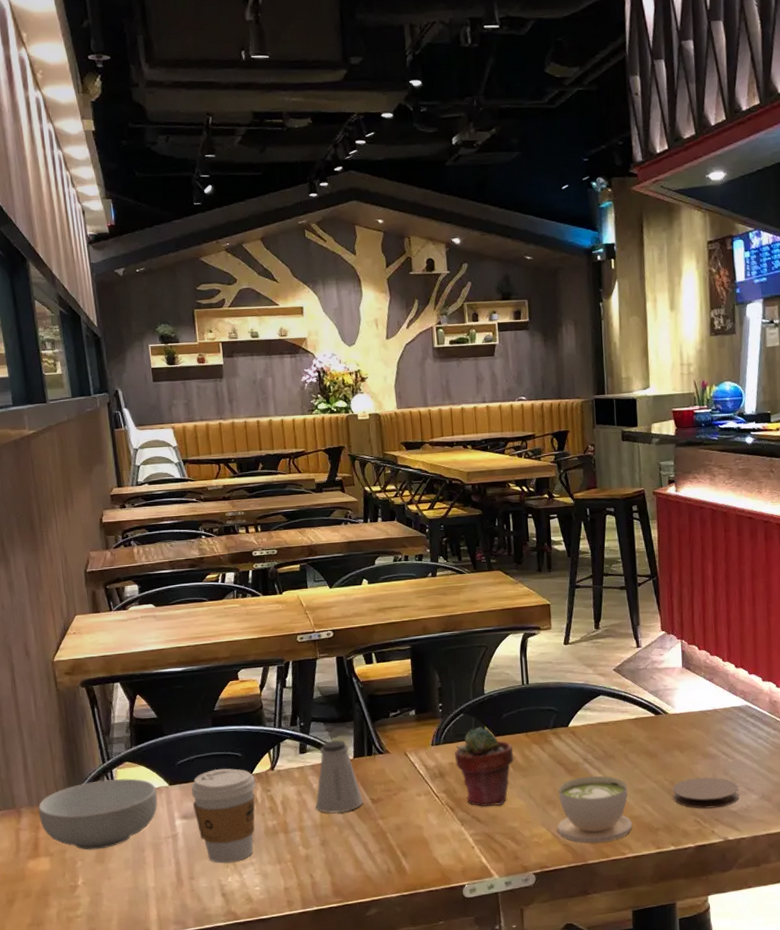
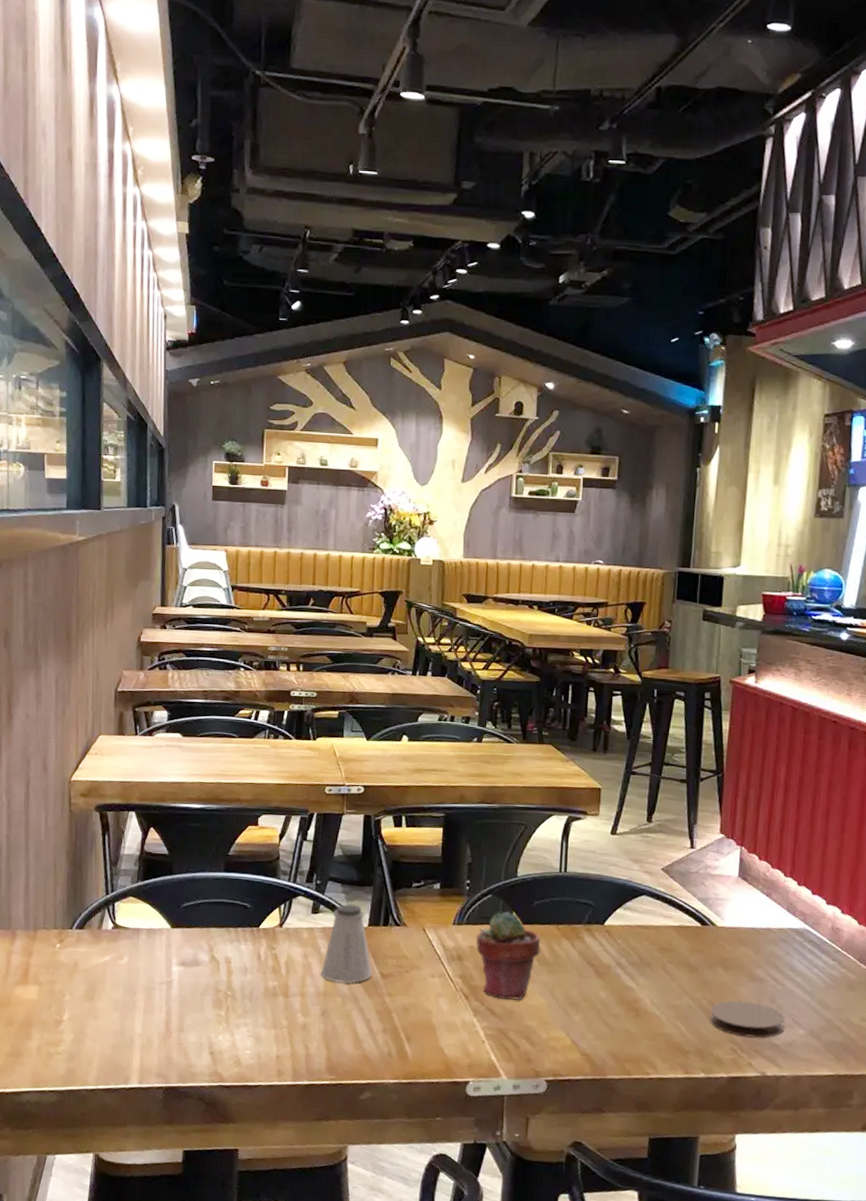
cereal bowl: present [38,778,158,850] -> none [34,912,158,986]
coffee cup: present [191,768,256,864] -> none [192,917,261,1020]
coffee cup: present [557,775,632,843] -> none [577,982,662,1058]

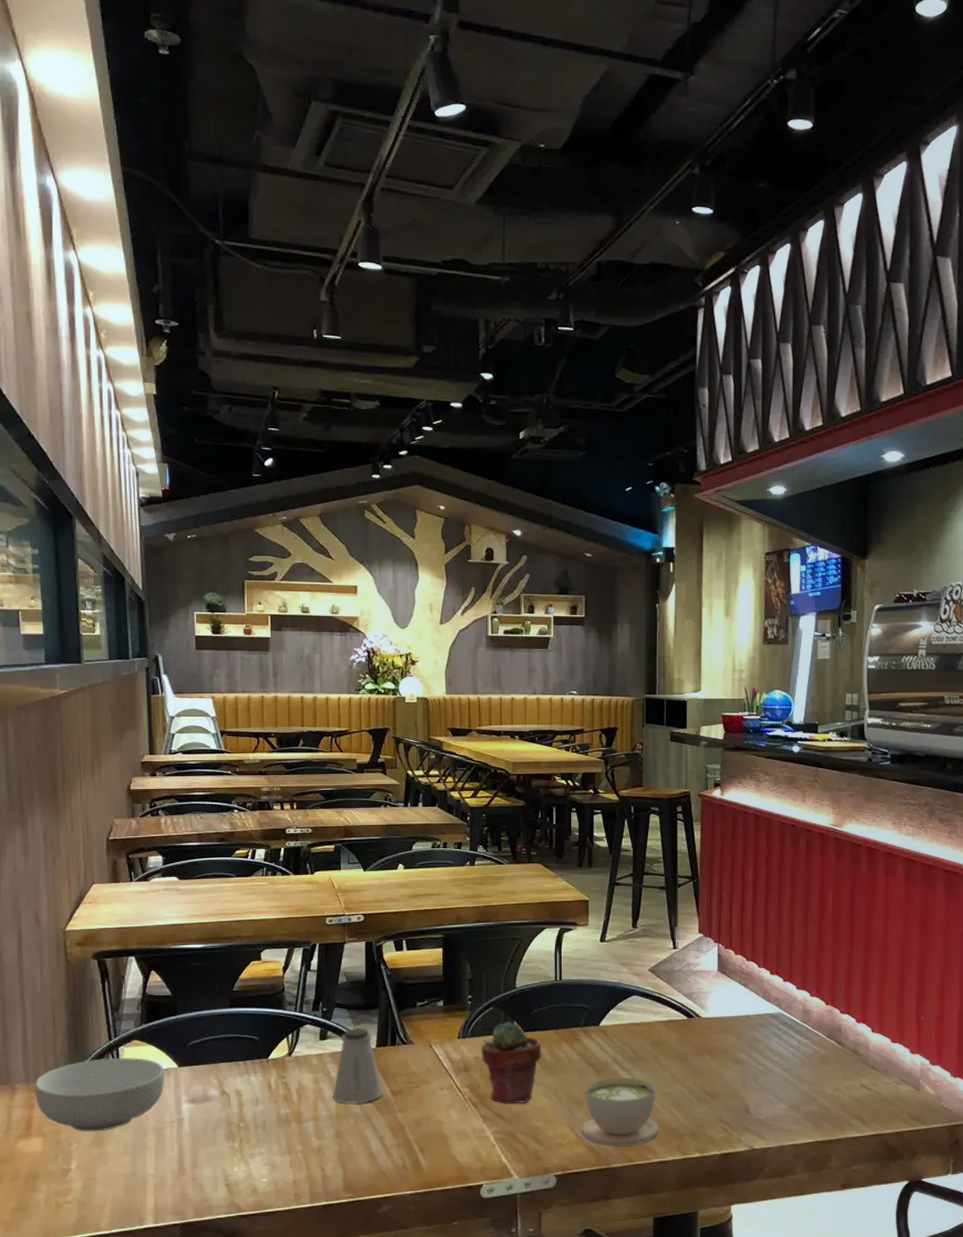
cereal bowl: none [34,912,158,986] -> present [35,1058,165,1132]
coffee cup: none [577,982,662,1058] -> present [581,1077,658,1147]
coaster: present [710,1000,785,1038] -> none [701,1083,767,1116]

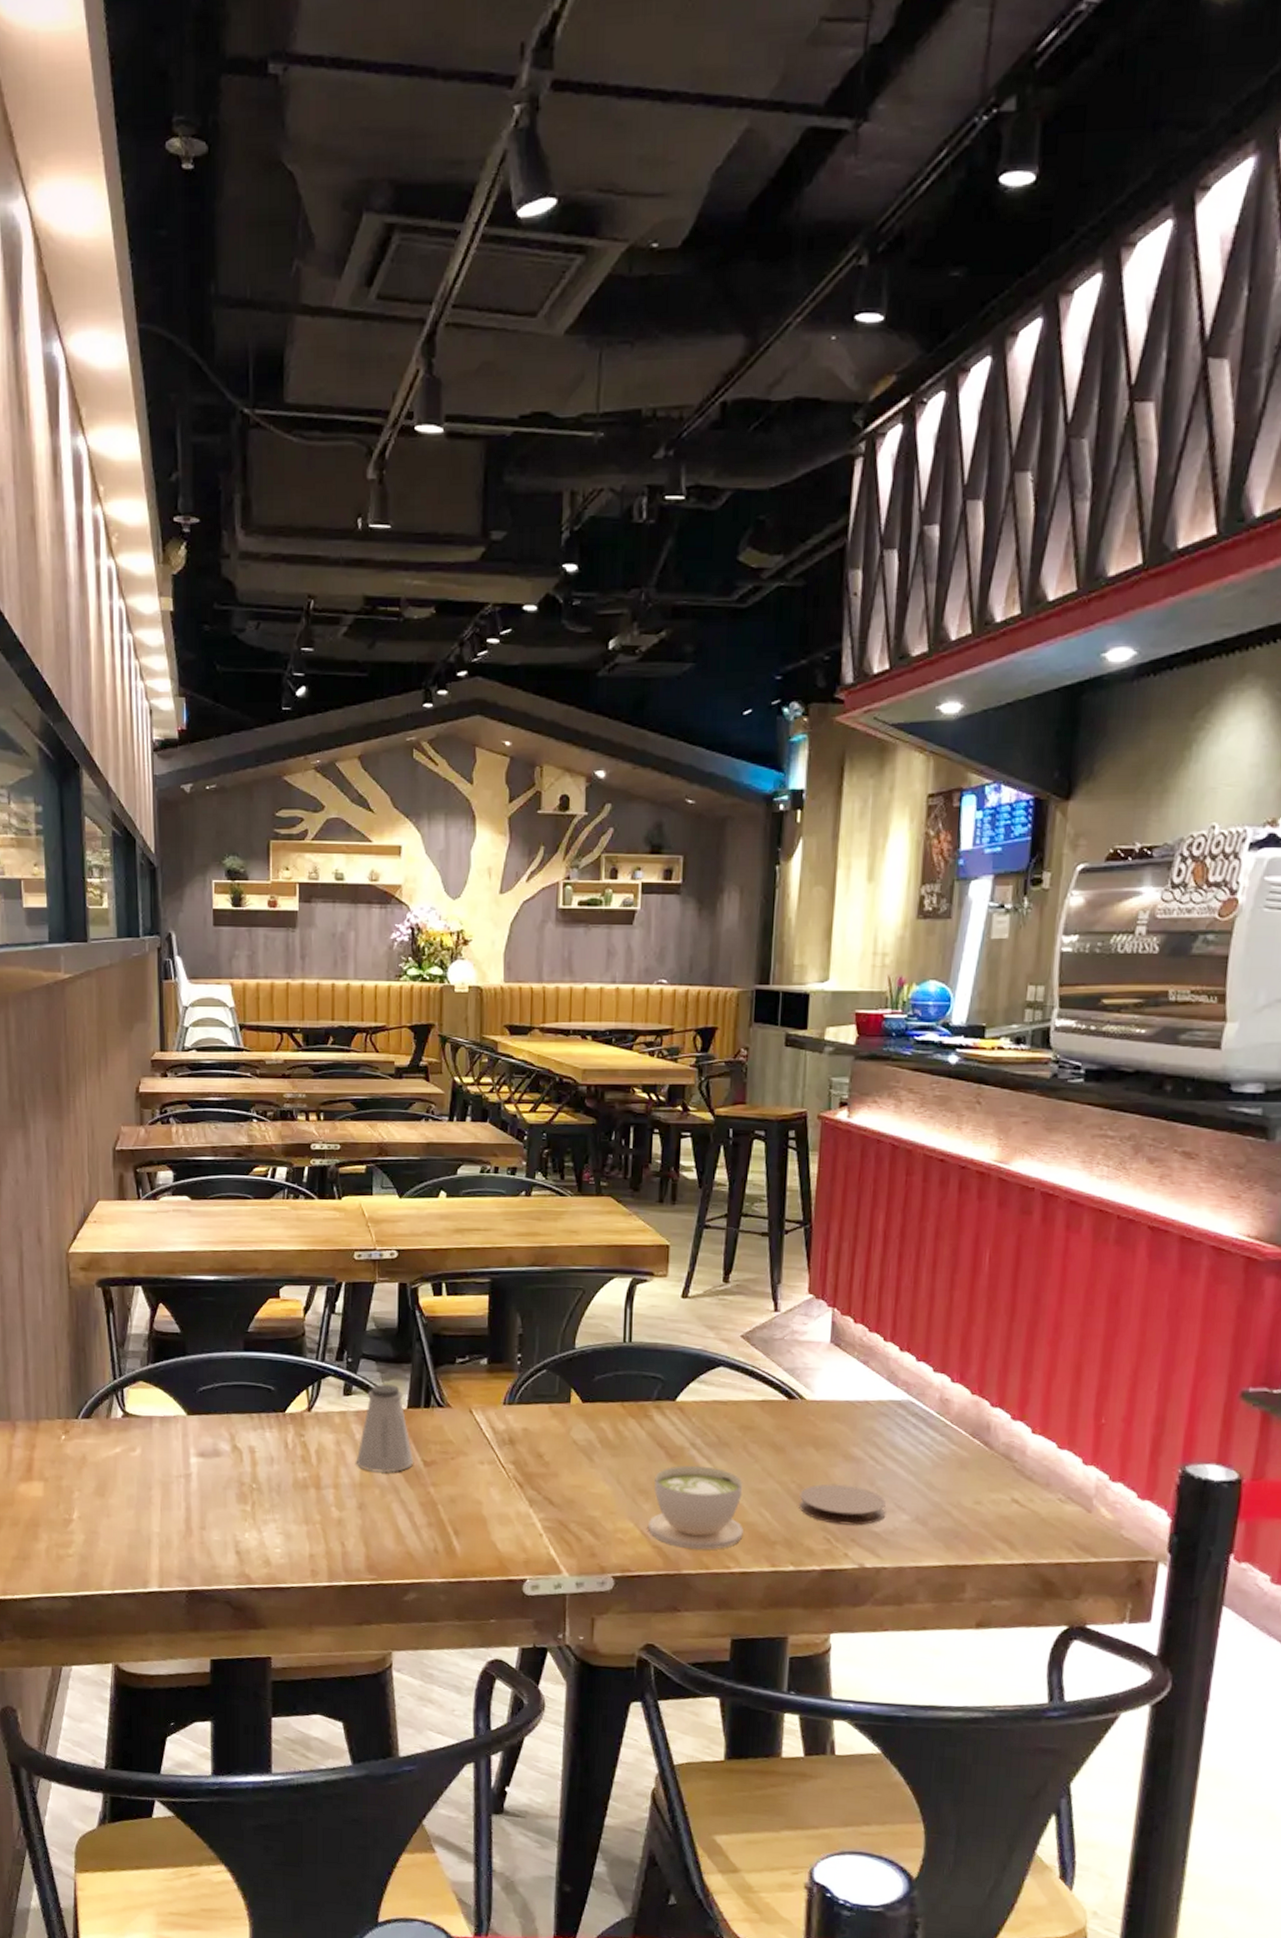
cereal bowl: present [35,1058,165,1132] -> none [36,1399,172,1481]
potted succulent: present [480,1021,542,1105] -> none [529,1388,604,1488]
coaster: none [701,1083,767,1116] -> present [799,1484,886,1525]

